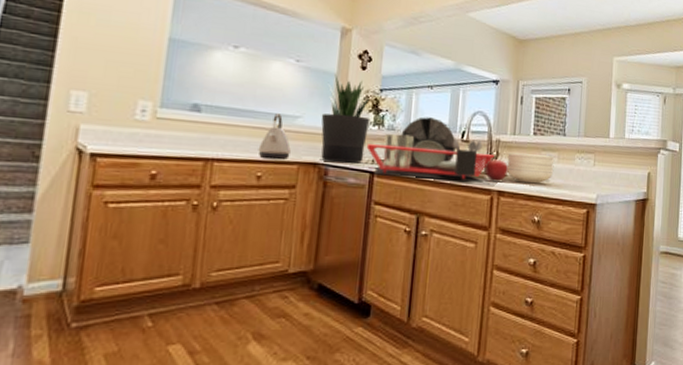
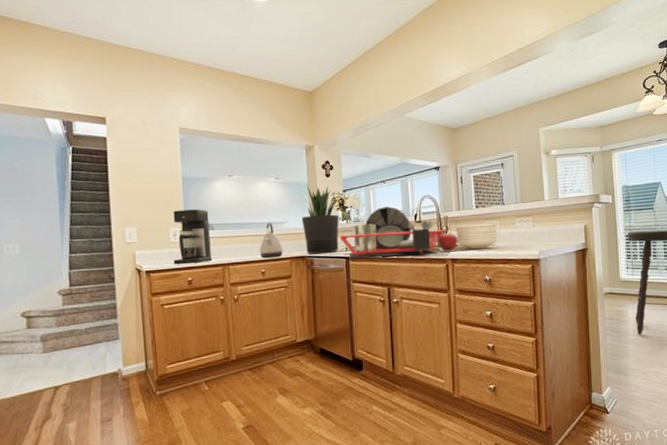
coffee maker: none [134,78,198,154] -> present [173,209,213,265]

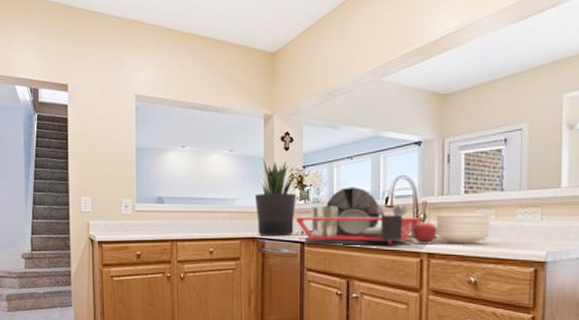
coffee maker: present [173,209,213,265] -> none [124,181,161,238]
kettle: present [259,222,284,259] -> none [208,198,234,237]

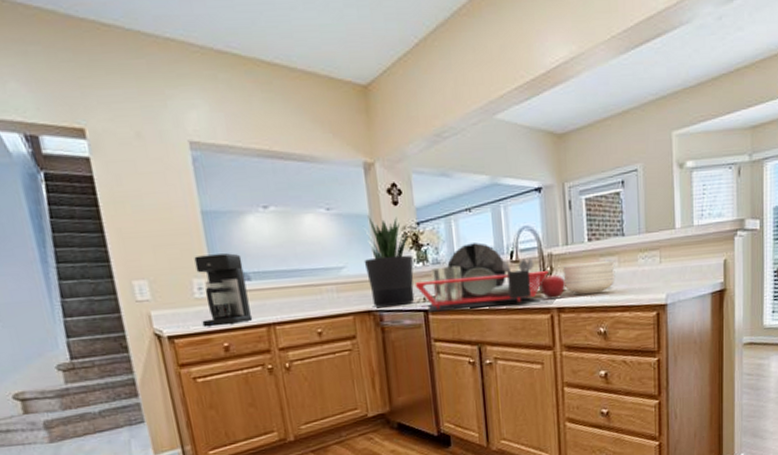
coffee maker: none [124,181,161,238] -> present [194,253,253,328]

